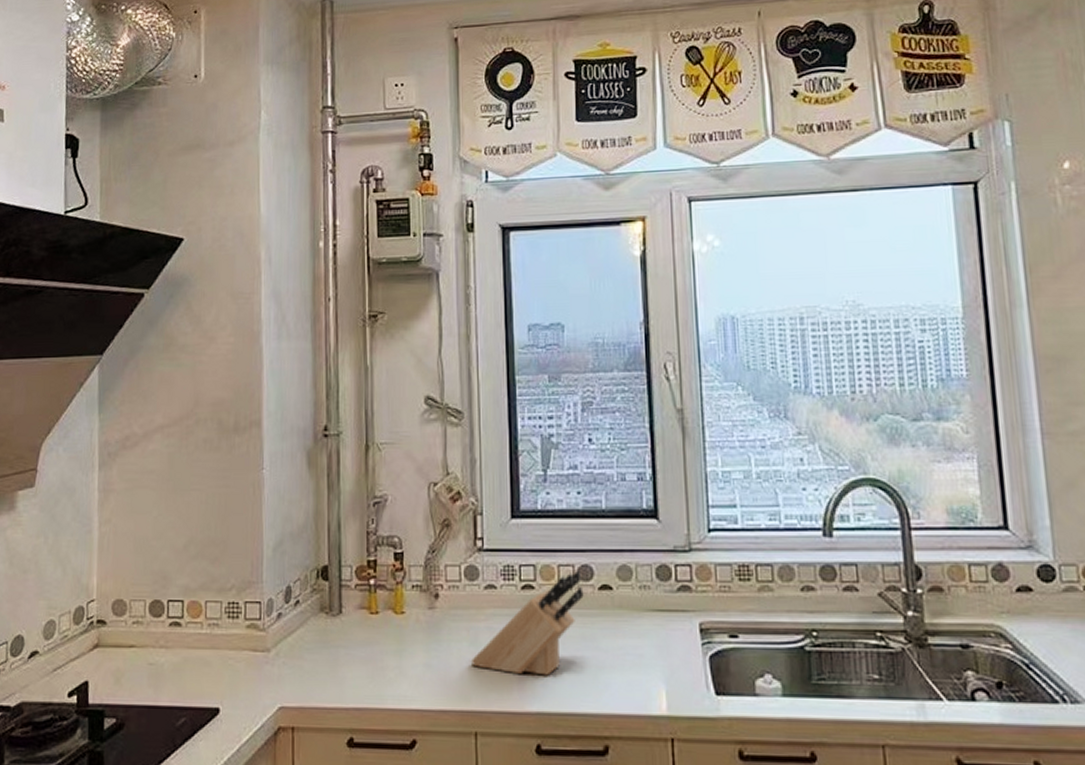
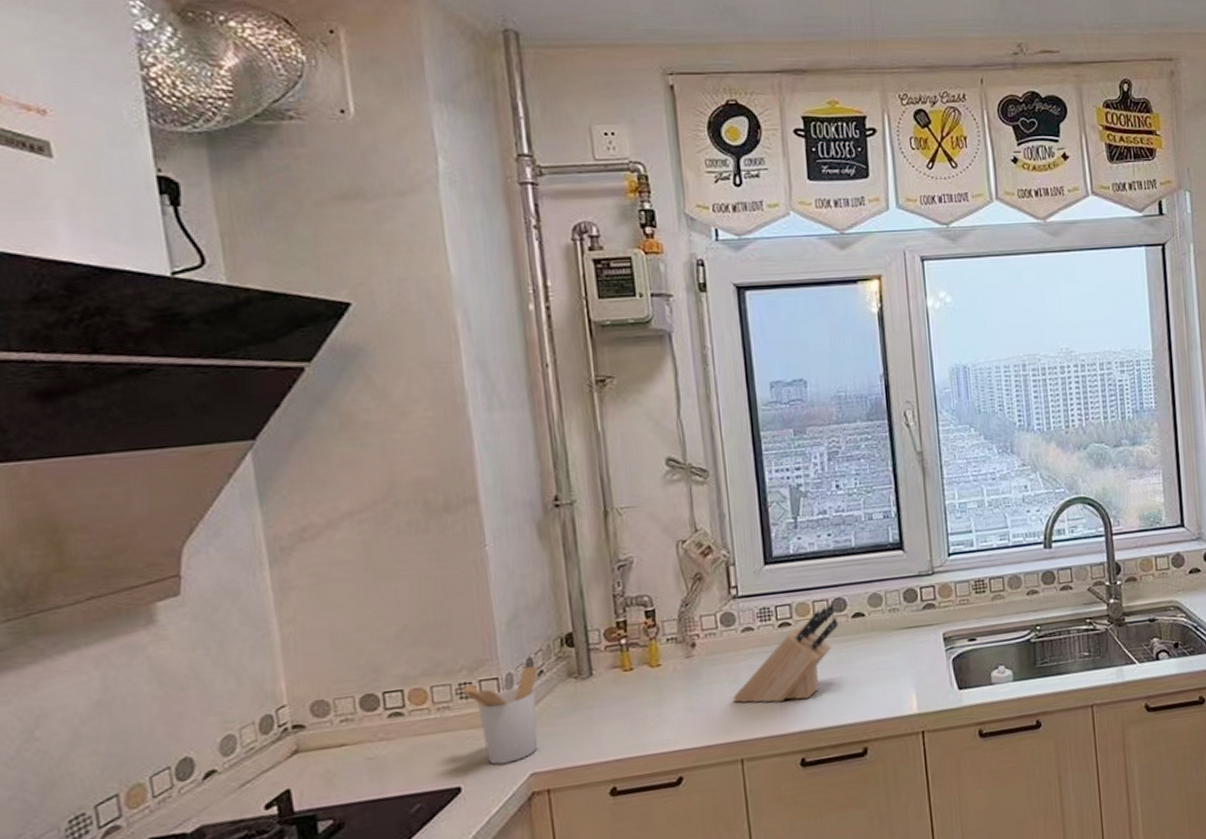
utensil holder: none [229,594,295,692] -> present [460,665,539,765]

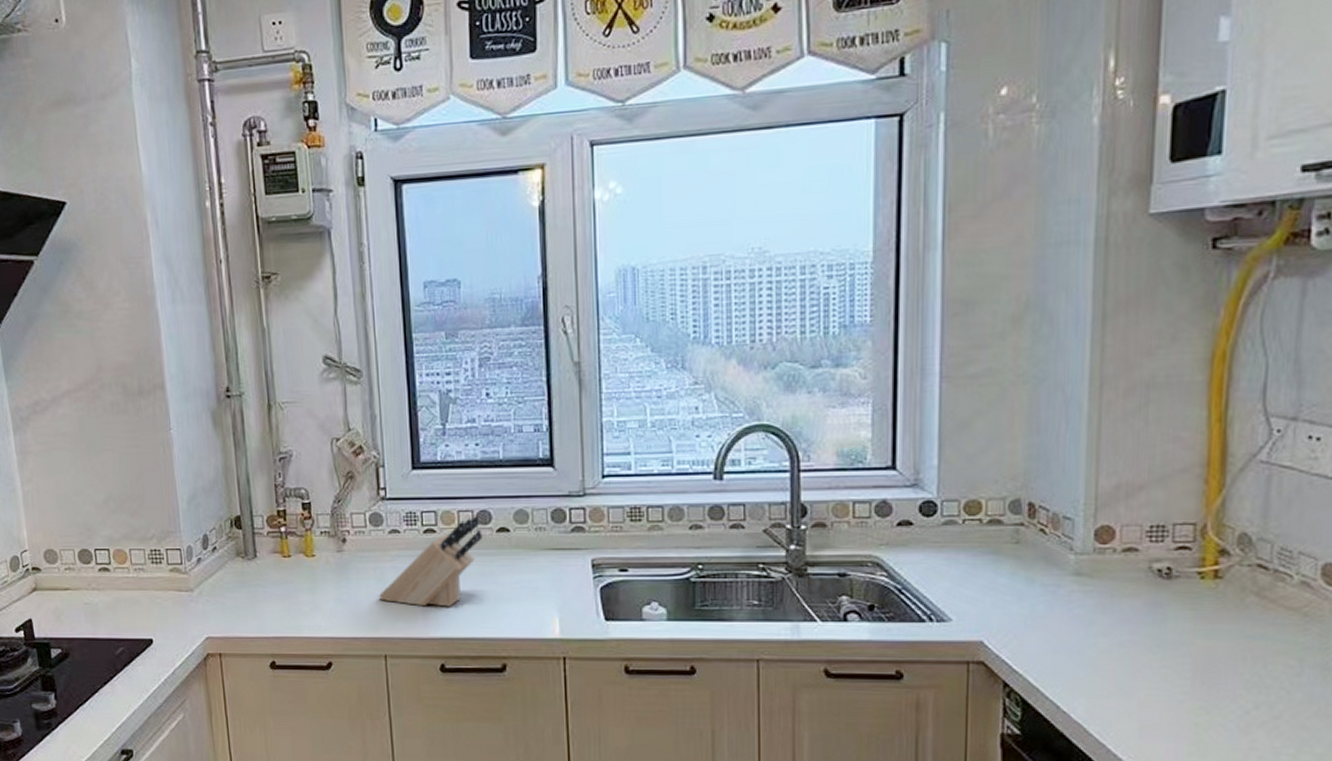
utensil holder: present [460,665,539,765] -> none [151,542,213,625]

